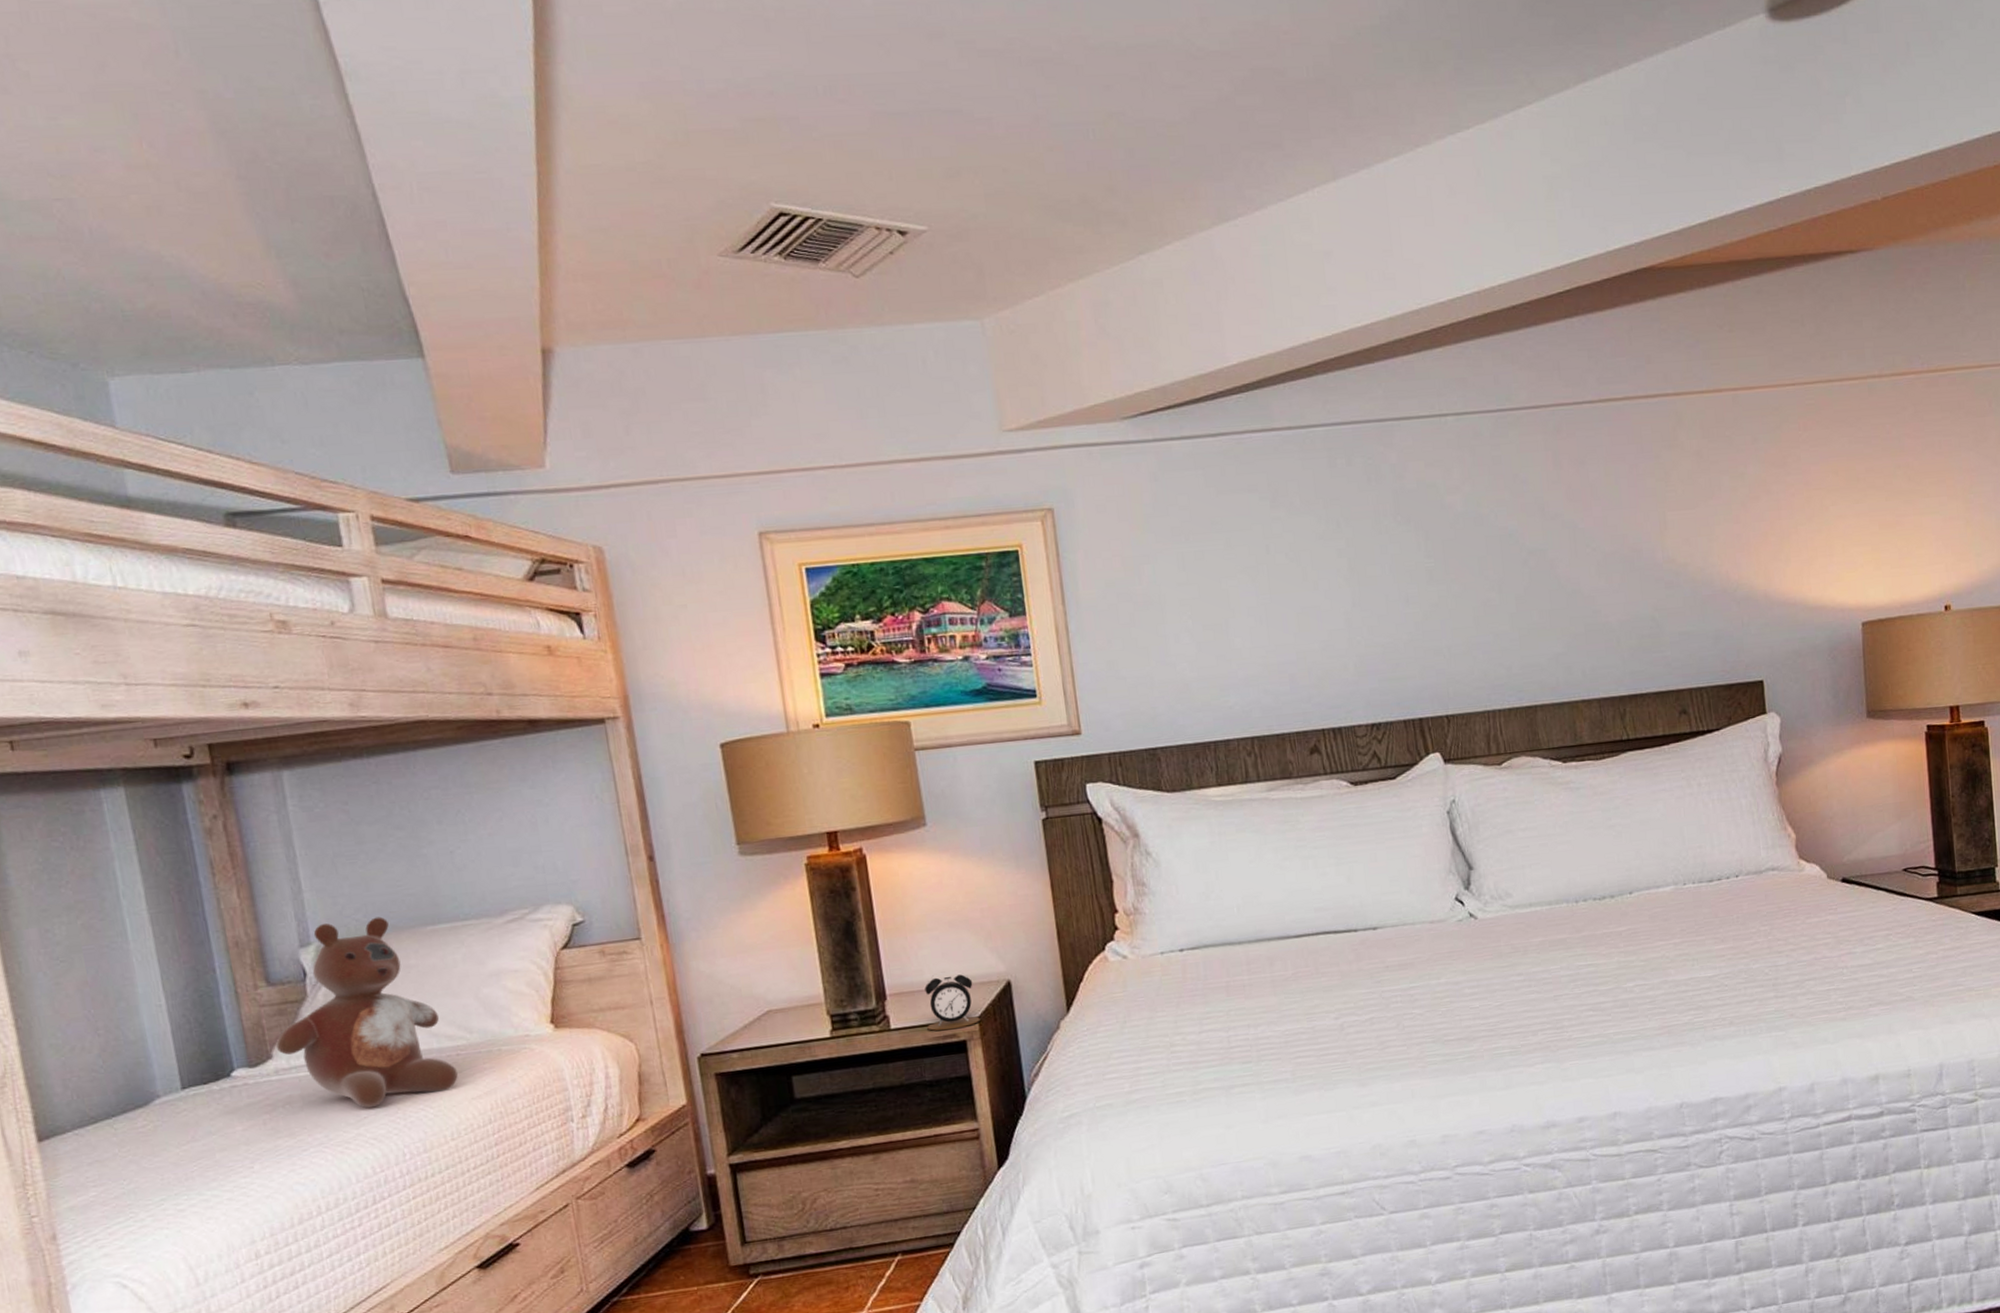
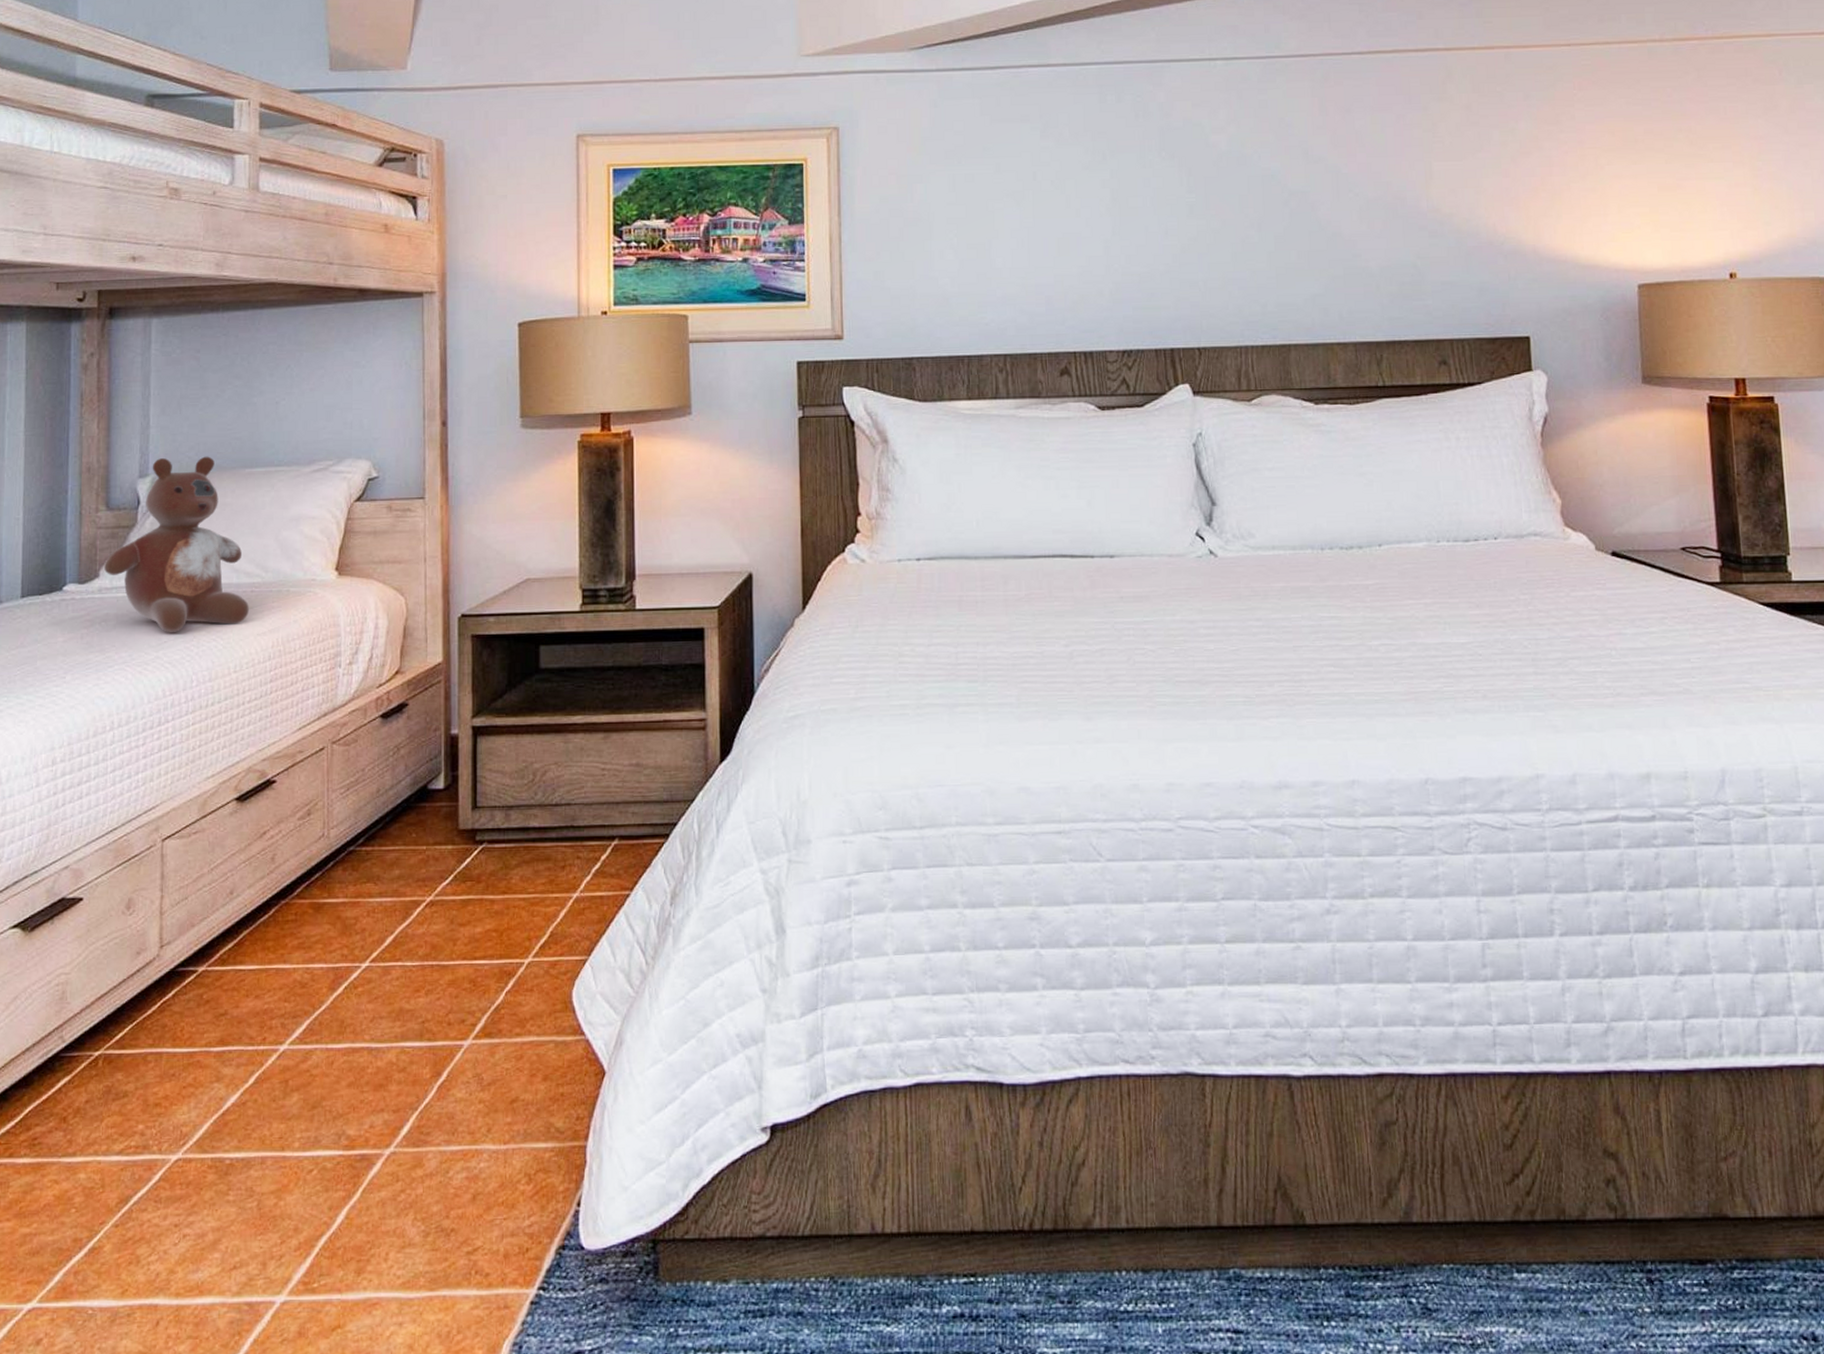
alarm clock: present [924,970,980,1031] -> none [669,557,720,616]

